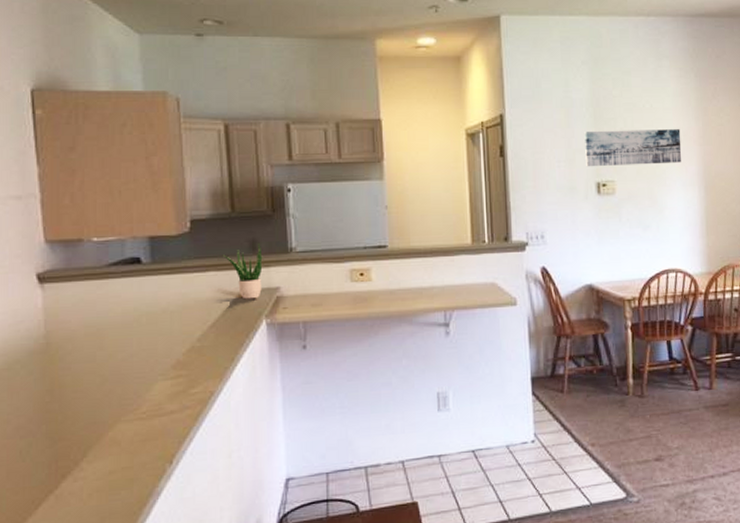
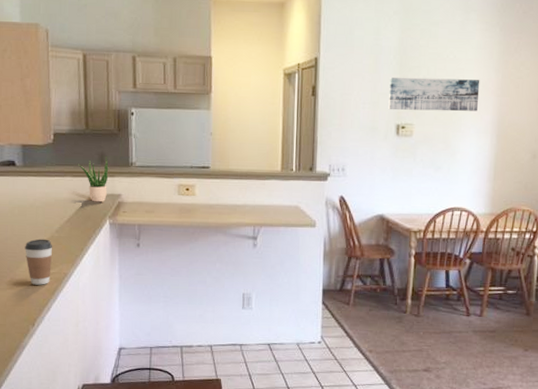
coffee cup: none [157,351,194,411] -> present [25,239,53,285]

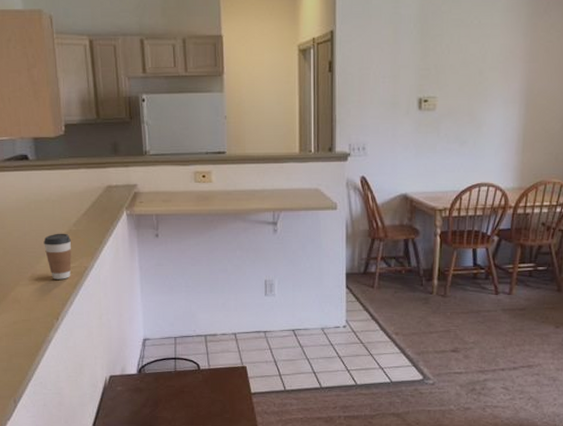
potted plant: present [78,157,110,202] -> none [91,146,124,194]
wall art: present [388,77,480,112] -> none [410,46,507,83]

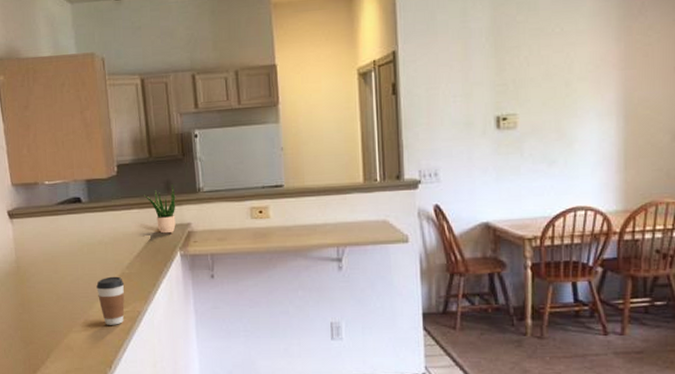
potted plant: none [91,146,124,194] -> present [144,184,177,234]

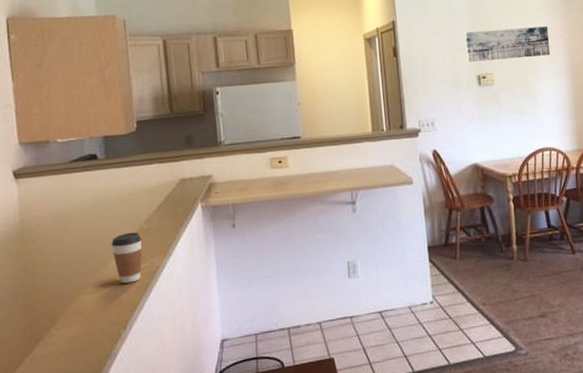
potted plant: present [144,184,177,234] -> none [164,139,198,187]
wall art: none [483,53,597,101] -> present [465,26,550,63]

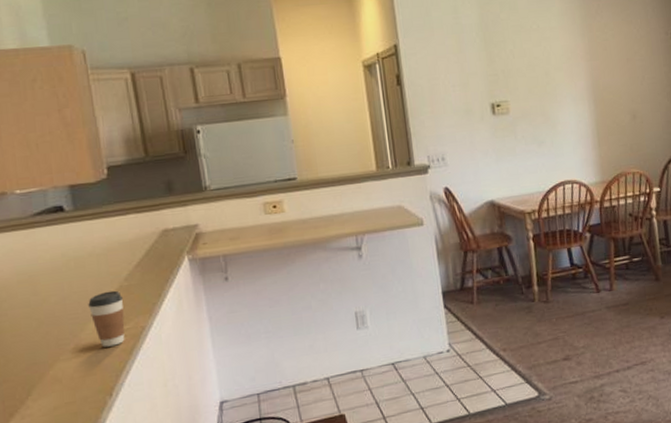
wall art: present [465,26,550,63] -> none [476,47,570,90]

